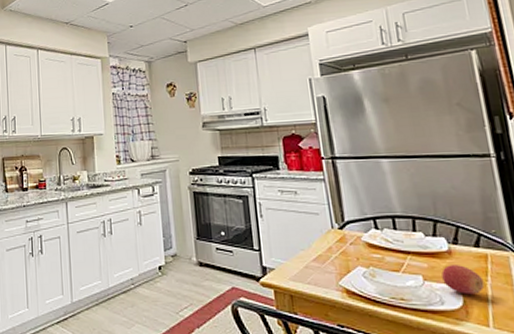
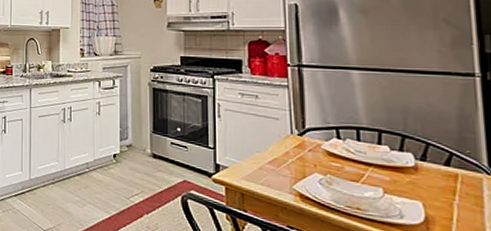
apple: present [441,265,485,294] -> none [404,180,451,212]

